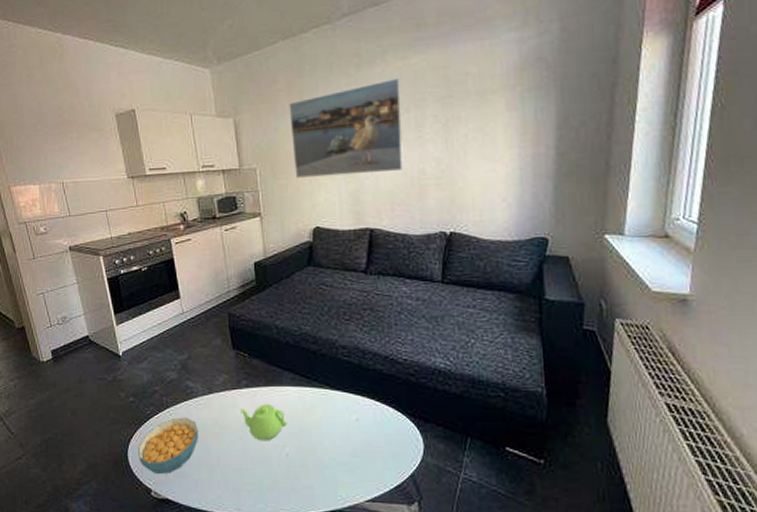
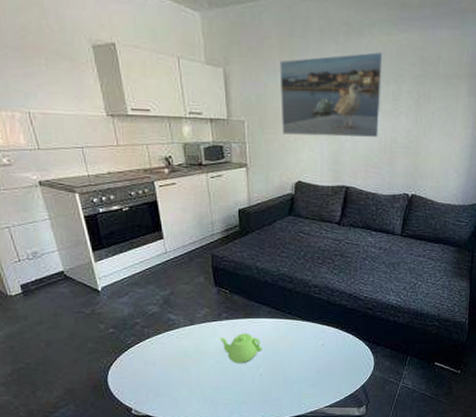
cereal bowl: present [138,417,199,475] -> none [118,346,180,396]

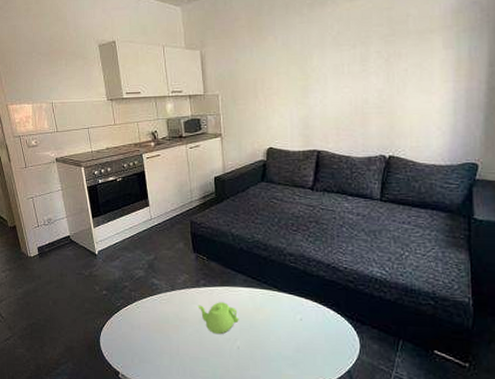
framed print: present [279,51,383,138] -> none [249,17,349,104]

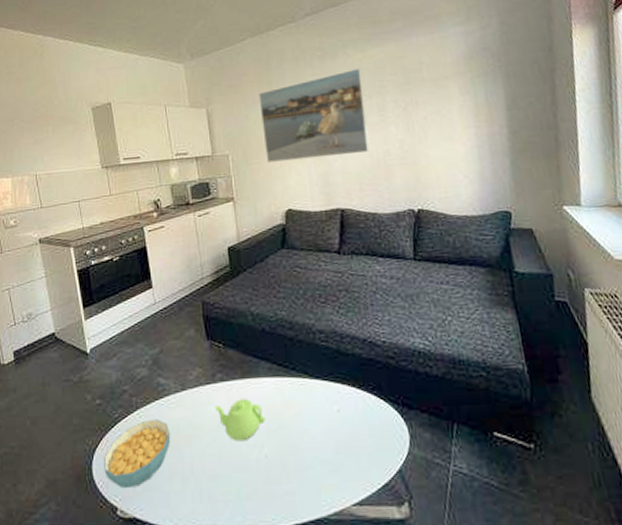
cereal bowl: none [109,310,162,360] -> present [104,419,171,489]
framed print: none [249,17,349,104] -> present [258,67,370,162]

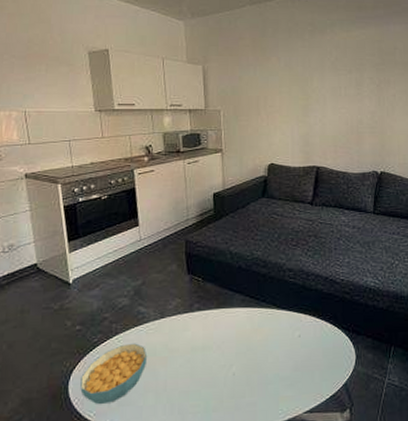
teapot: present [214,399,265,442] -> none [190,326,235,362]
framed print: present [258,67,370,162] -> none [252,45,346,120]

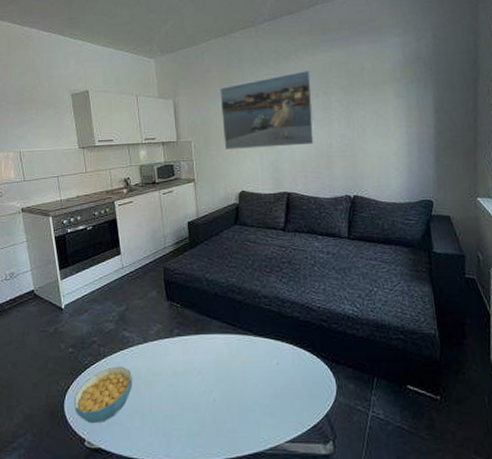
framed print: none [252,45,346,120] -> present [220,70,315,150]

